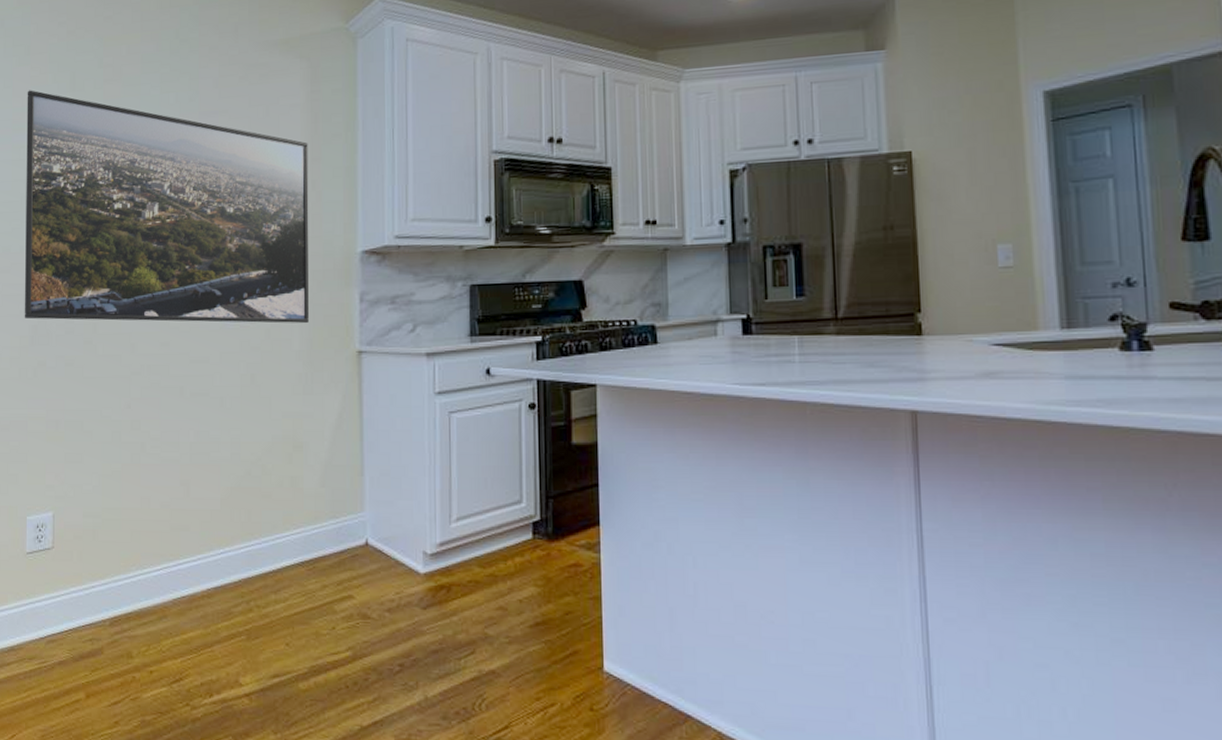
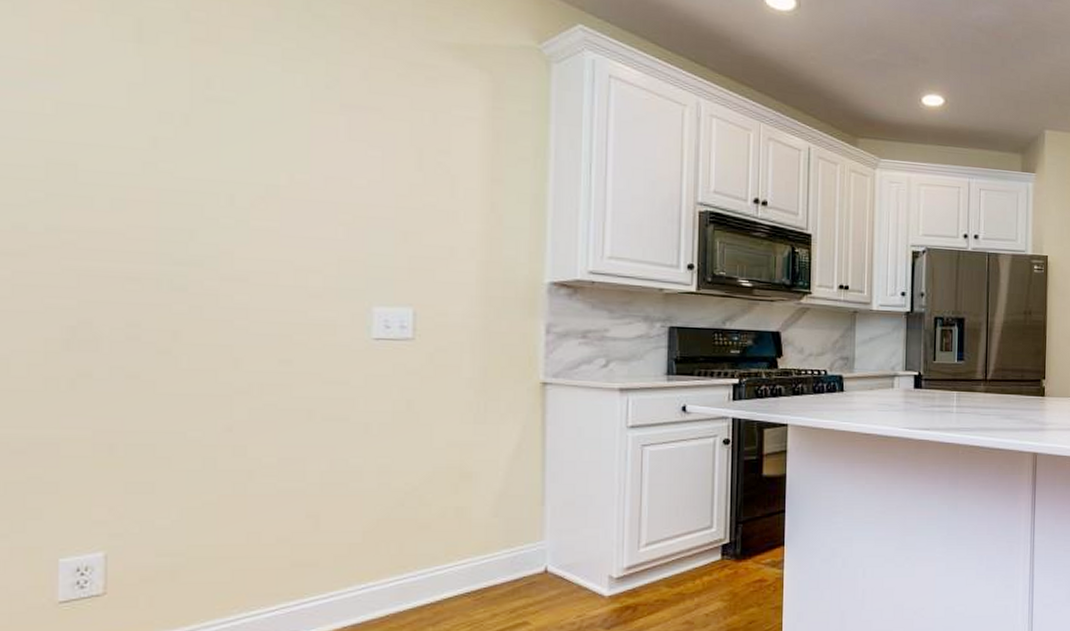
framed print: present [24,90,309,324] -> none [52,26,488,351]

